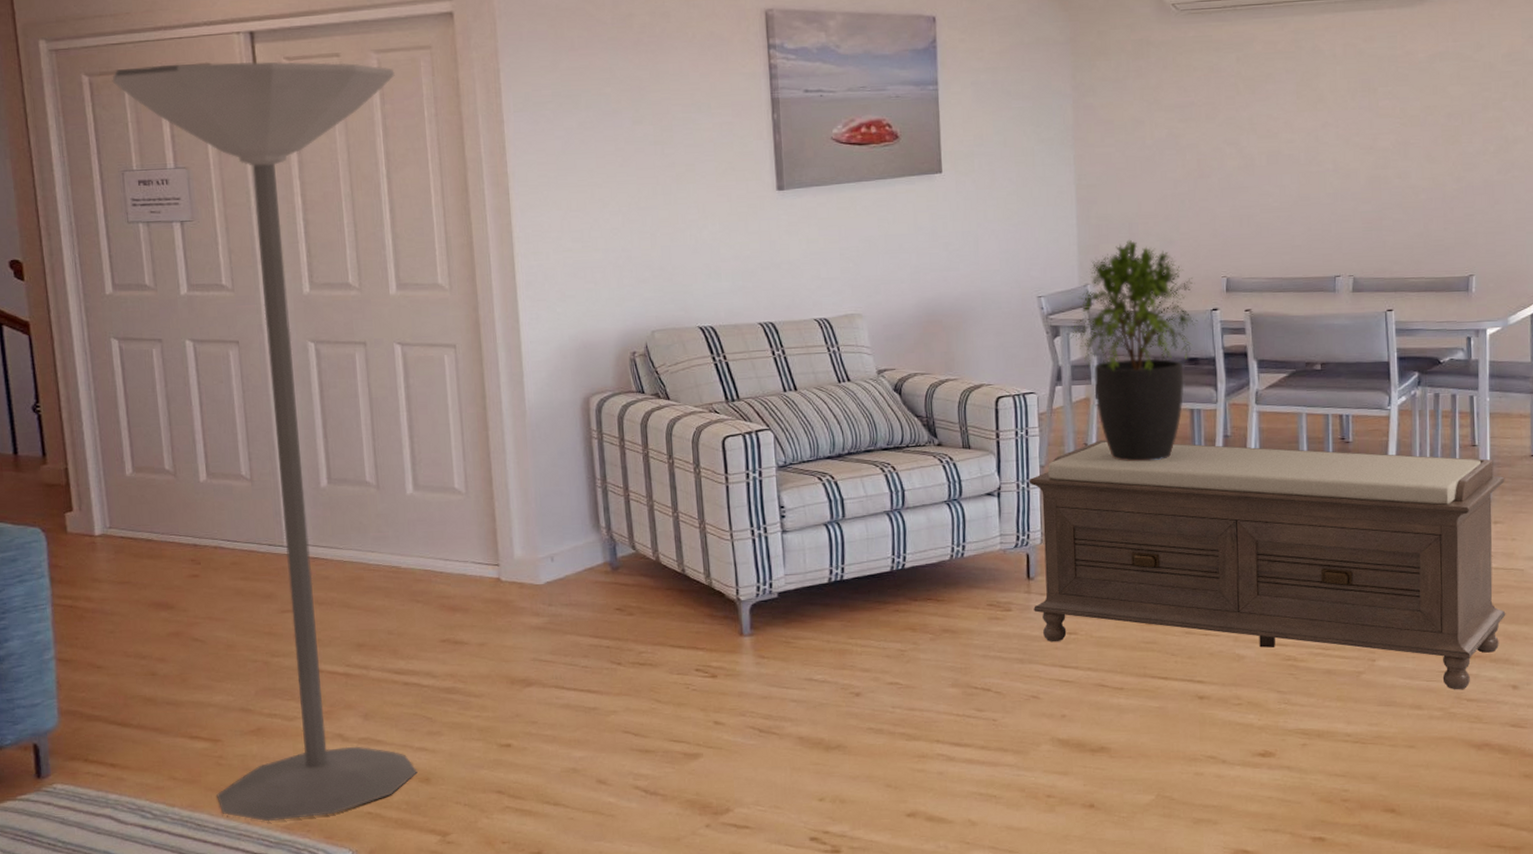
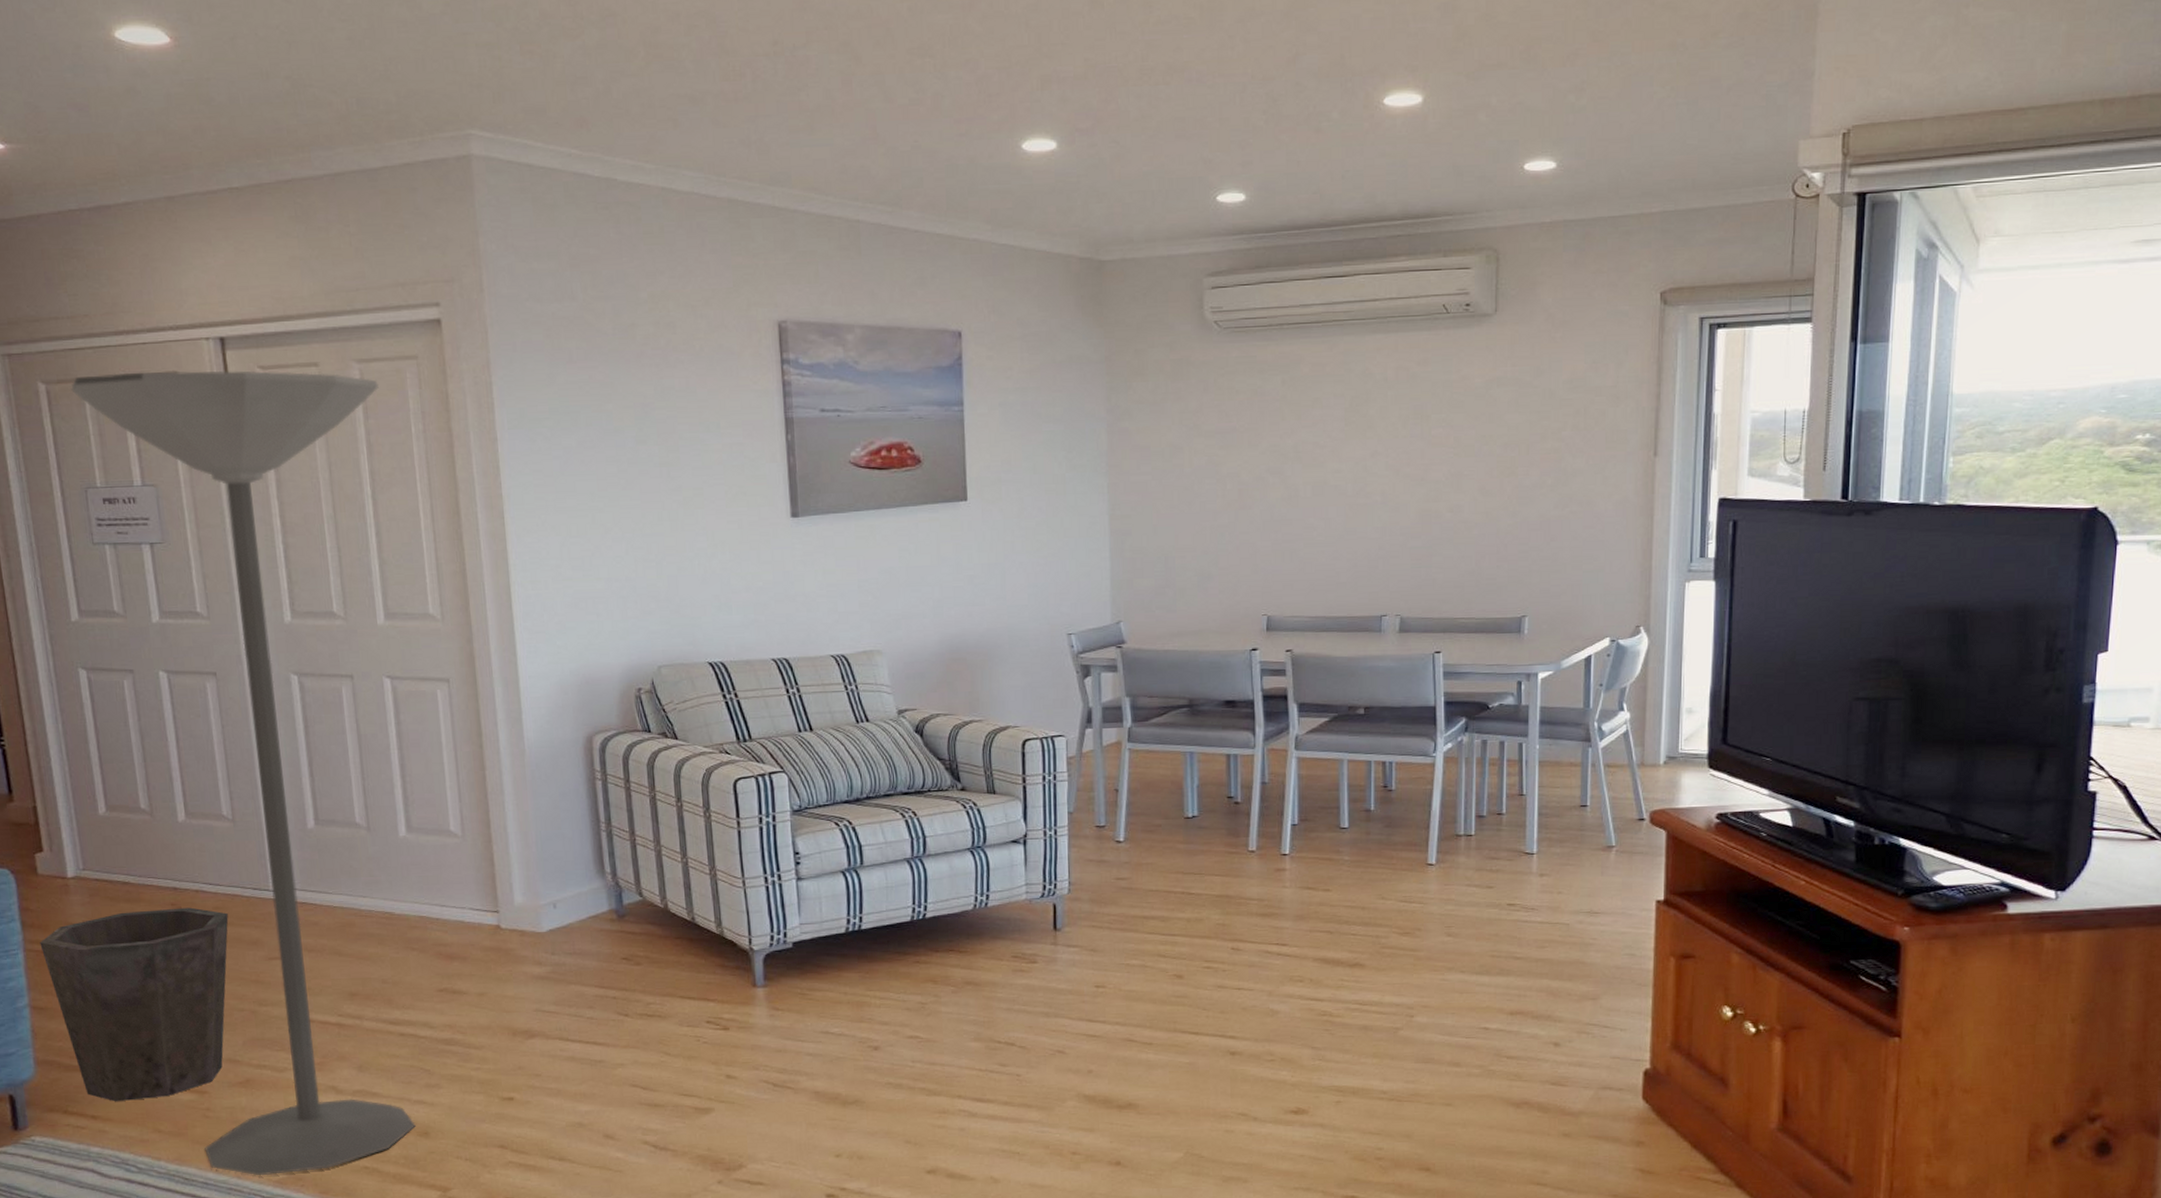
waste bin: none [67,563,245,751] -> present [40,907,229,1102]
bench: present [1029,440,1506,690] -> none [1056,786,1553,1047]
potted plant: present [1069,239,1198,462] -> none [1100,574,1236,809]

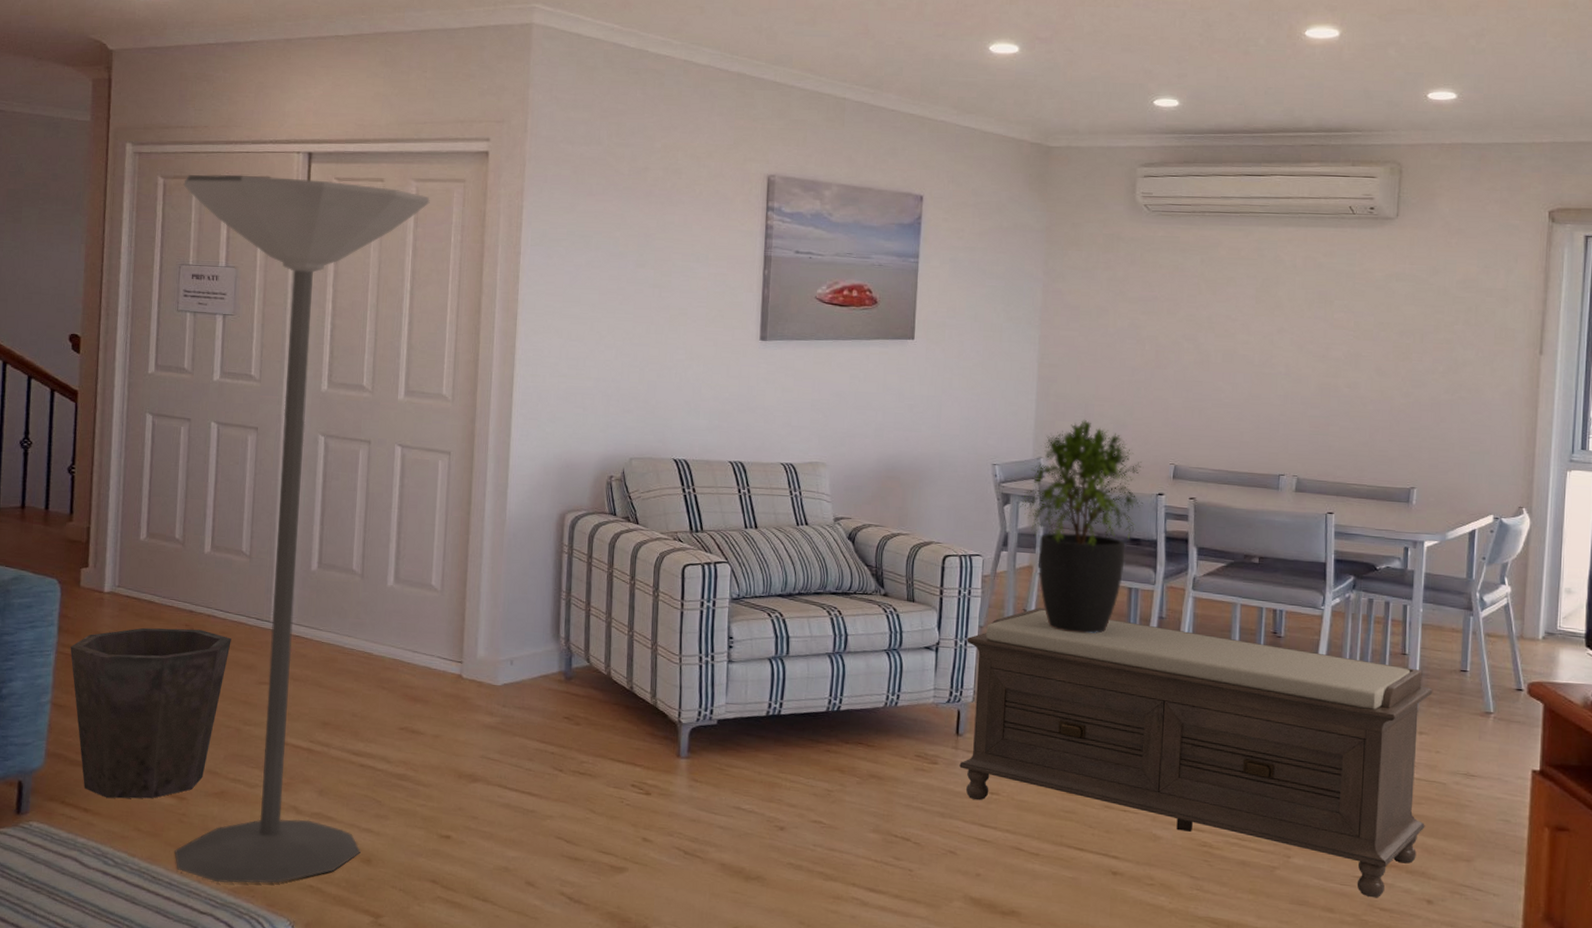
bench: none [1056,786,1553,1047] -> present [959,608,1433,898]
potted plant: none [1100,574,1236,809] -> present [1019,419,1144,634]

